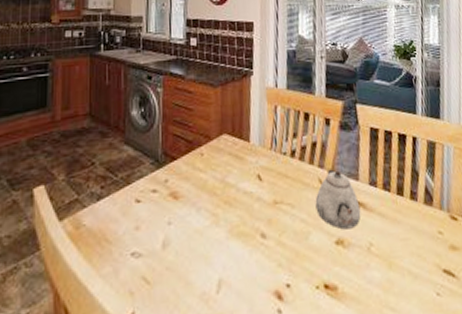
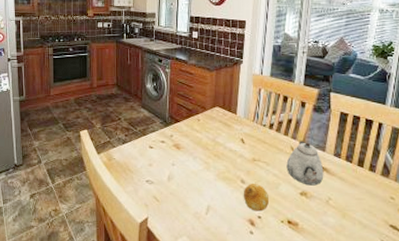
fruit: none [264,235,299,278] -> present [243,183,270,212]

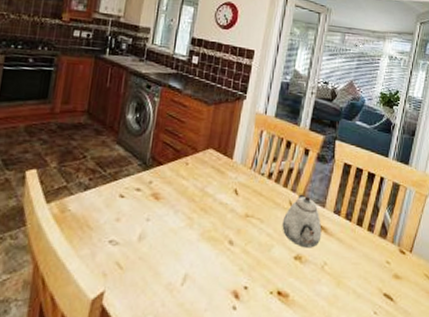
fruit: present [243,183,270,212] -> none [229,244,260,280]

